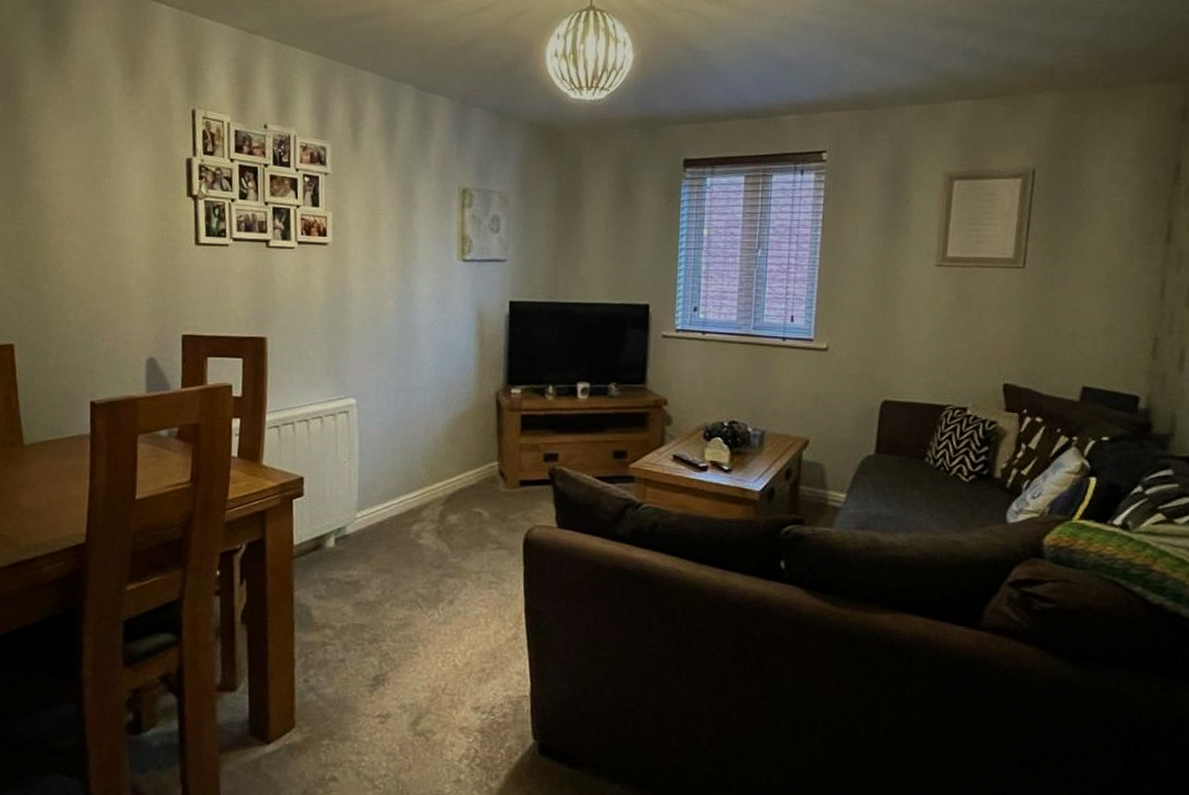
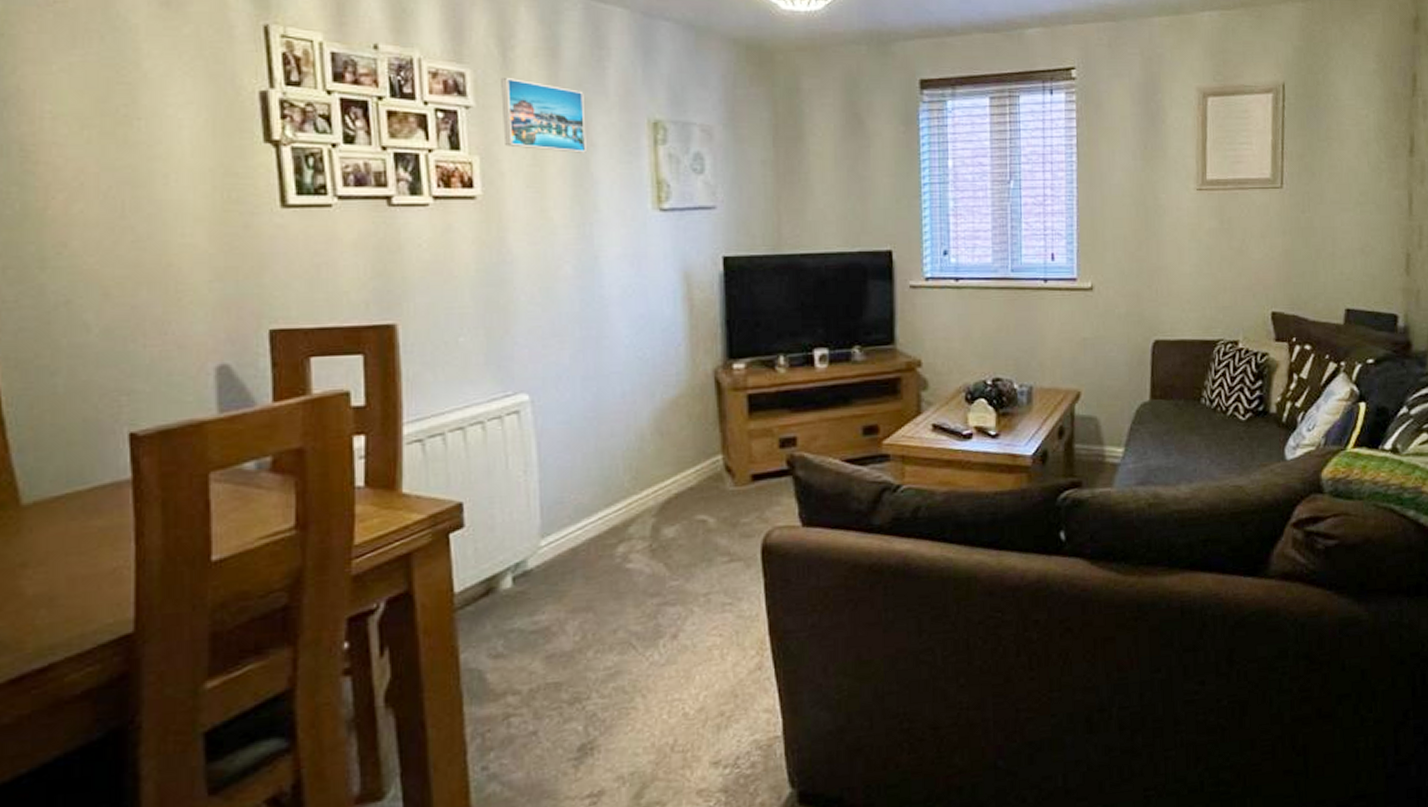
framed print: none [350,152,411,213] -> present [501,78,586,153]

